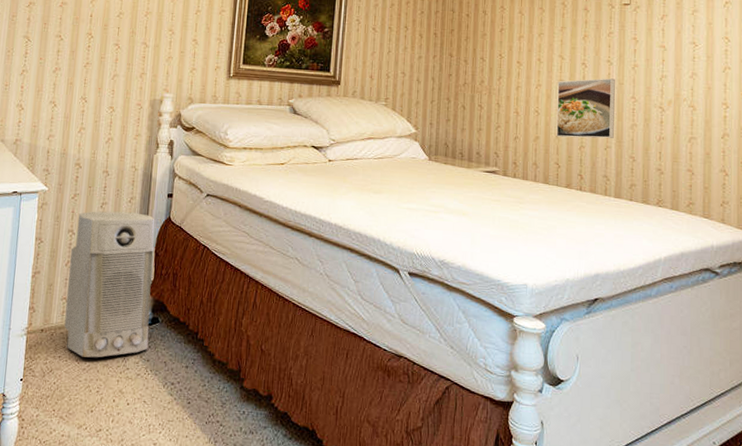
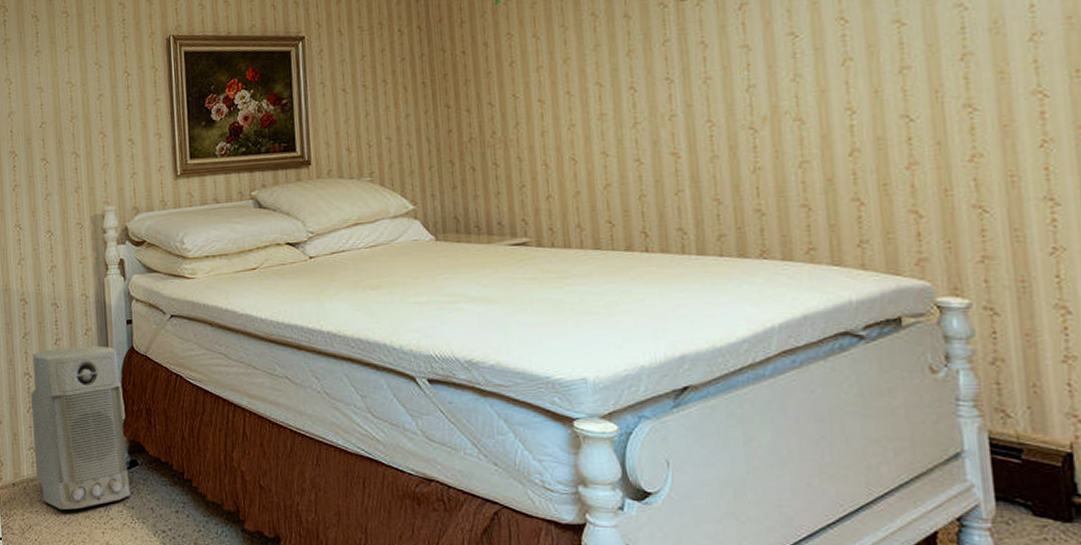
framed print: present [556,78,615,139] -> none [597,100,687,188]

